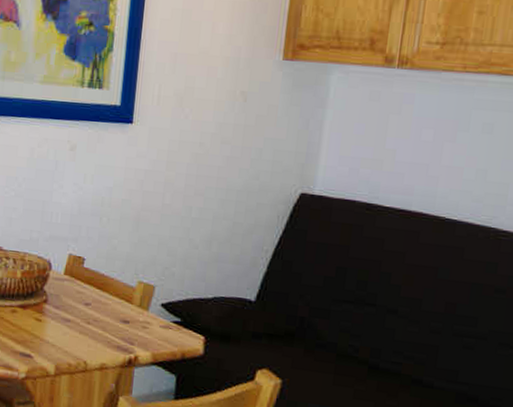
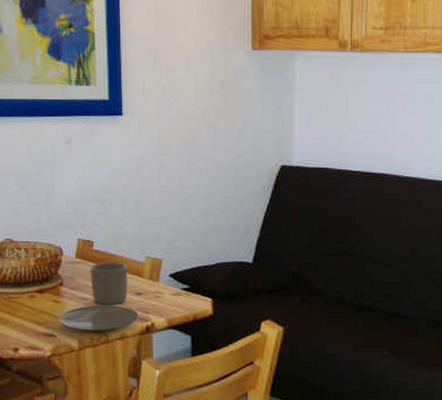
plate: none [37,328,122,358] -> present [58,305,139,332]
mug: none [76,282,118,331] -> present [90,262,129,305]

